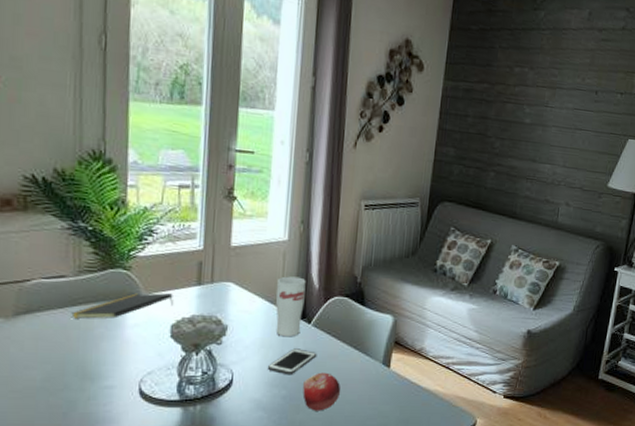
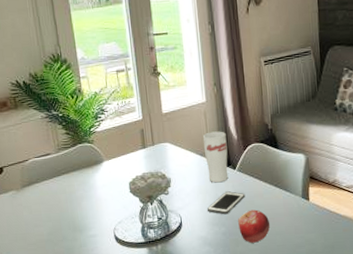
notepad: present [71,293,173,319] -> none [58,158,127,185]

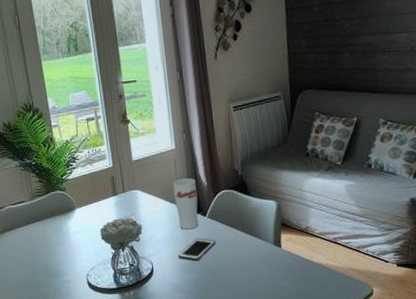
fruit: present [238,209,270,243] -> none [209,256,241,290]

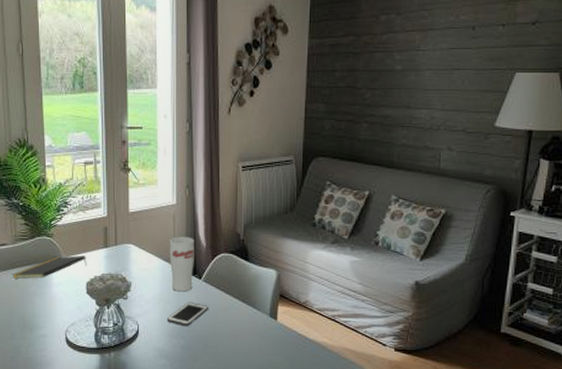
notepad: none [33,205,99,232] -> present [12,255,86,279]

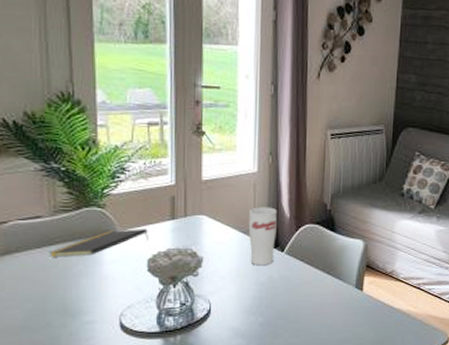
cell phone: present [166,302,209,326] -> none [243,276,292,302]

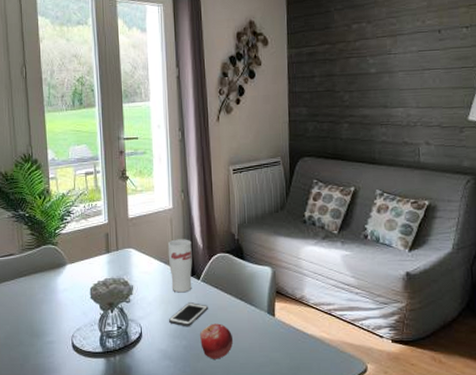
notepad: present [49,229,148,257] -> none [20,262,90,287]
cell phone: none [243,276,292,302] -> present [168,302,209,326]
fruit: none [279,298,316,336] -> present [200,323,233,359]

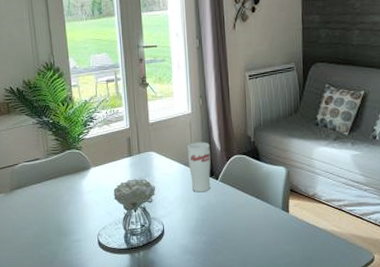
cell phone: present [168,302,209,326] -> none [188,201,227,223]
fruit: present [200,323,233,359] -> none [219,220,250,253]

